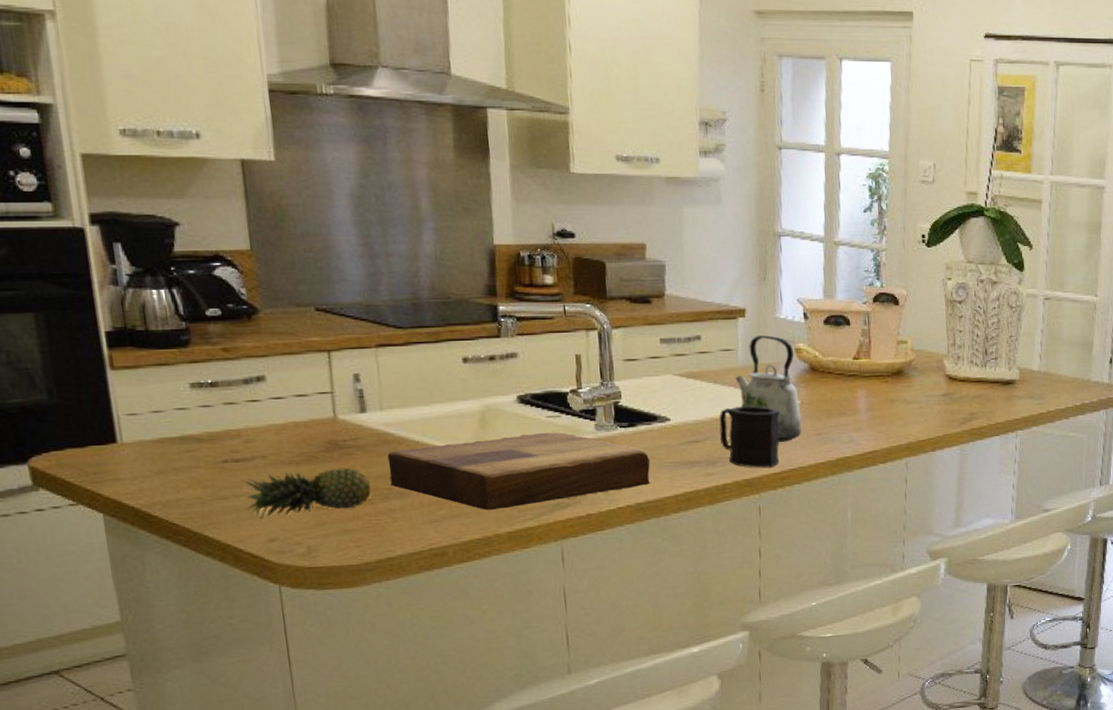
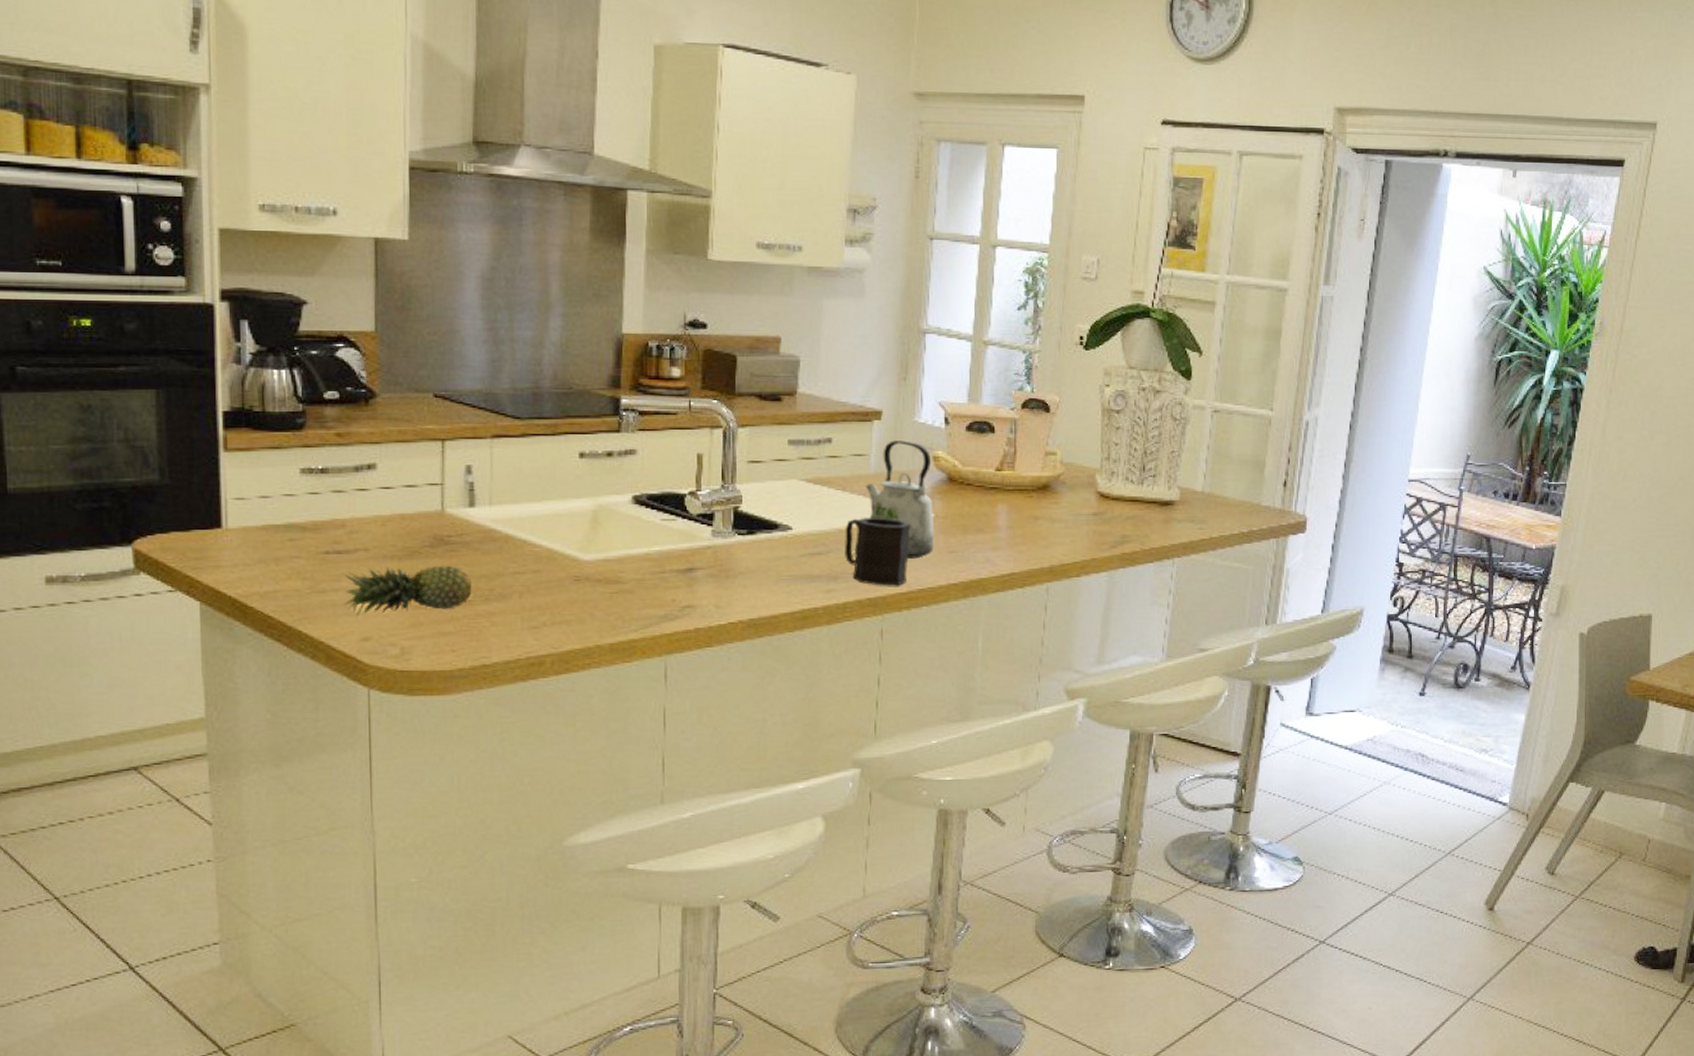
cutting board: present [387,432,651,510] -> none [492,536,768,618]

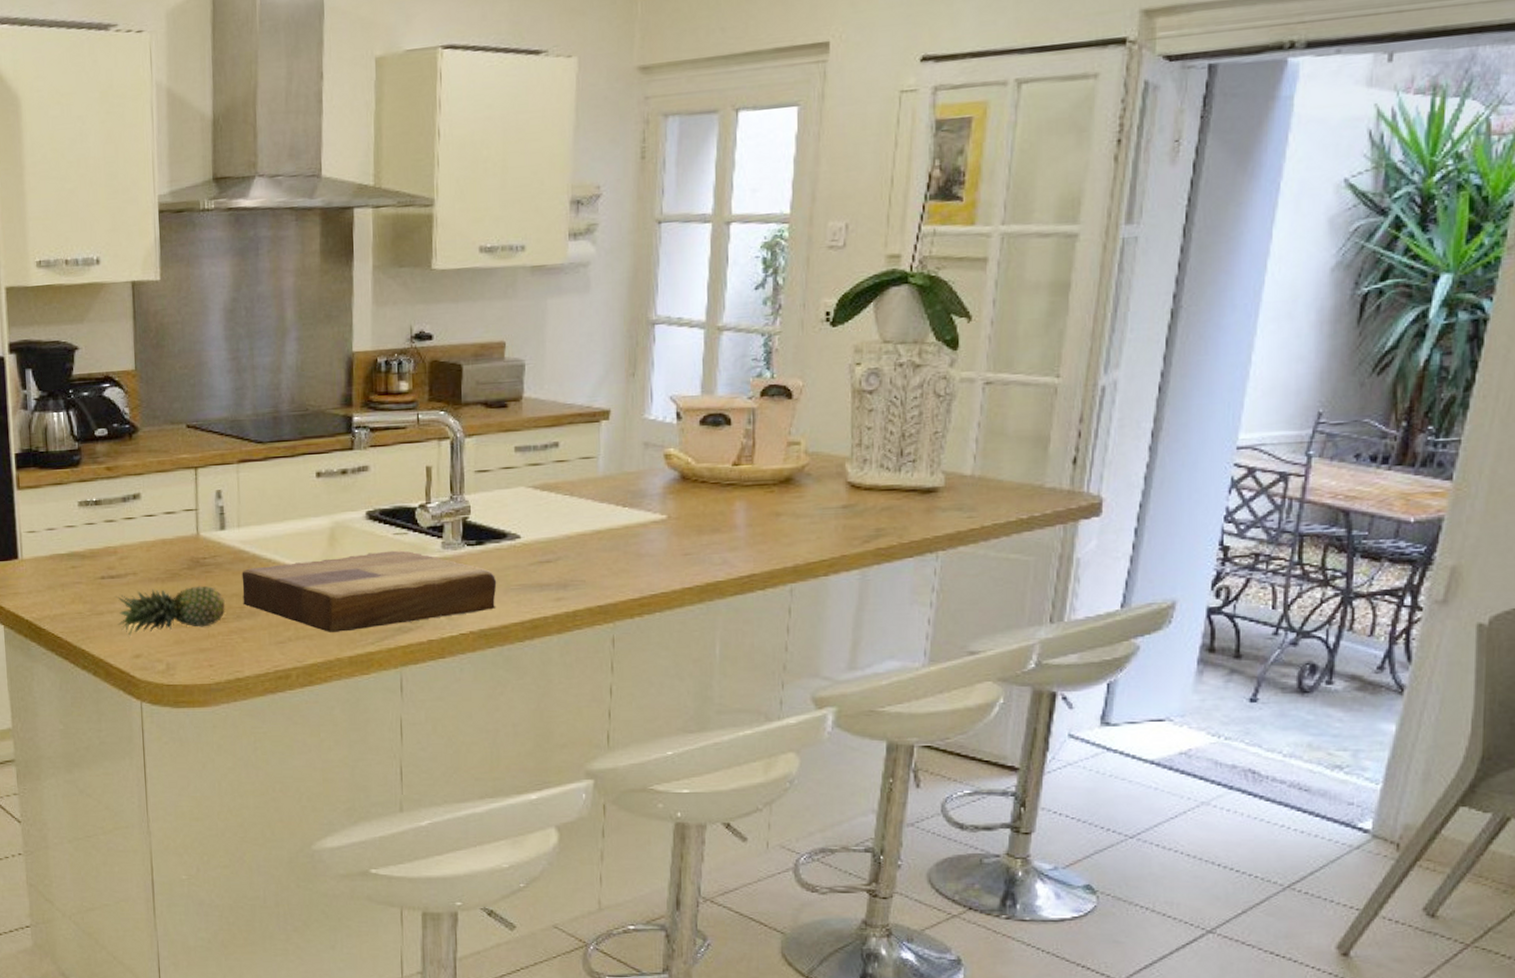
cutting board: none [492,536,768,618] -> present [242,550,497,632]
mug: present [845,517,911,586] -> none [573,521,642,593]
kettle: present [866,440,934,559] -> none [594,439,666,563]

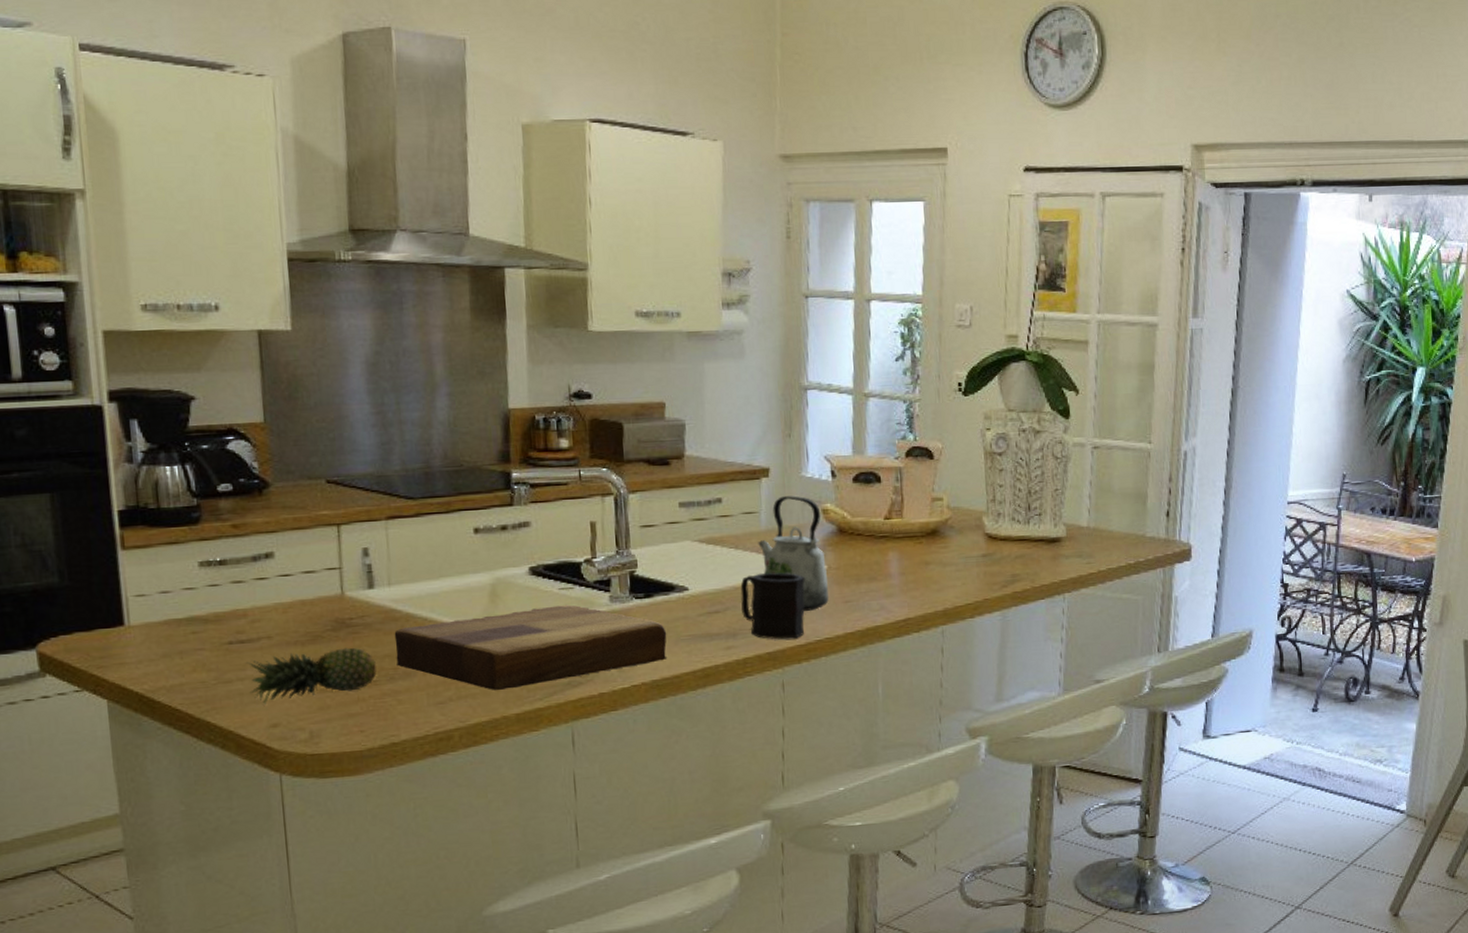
mug: none [573,521,642,593] -> present [740,572,805,640]
kettle: none [594,439,666,563] -> present [758,496,829,611]

